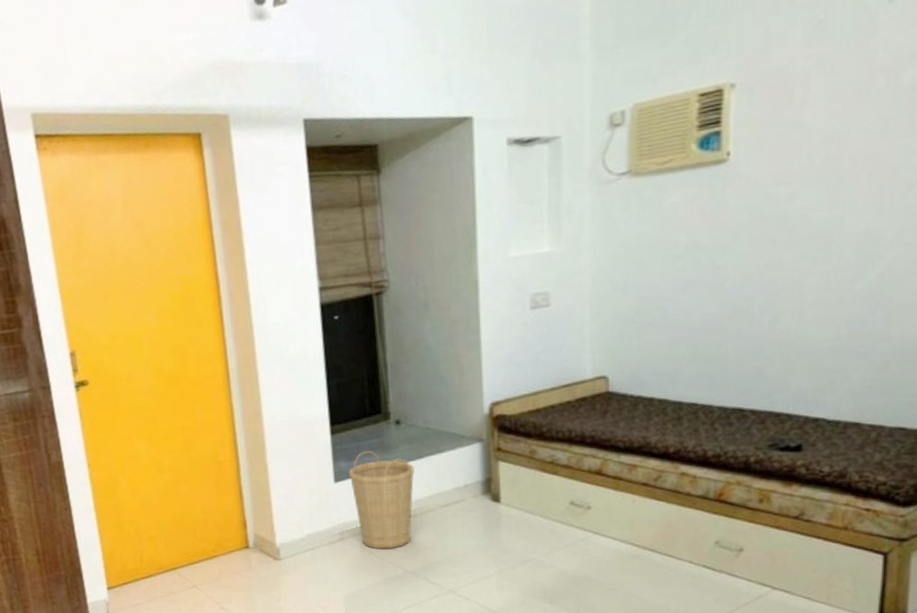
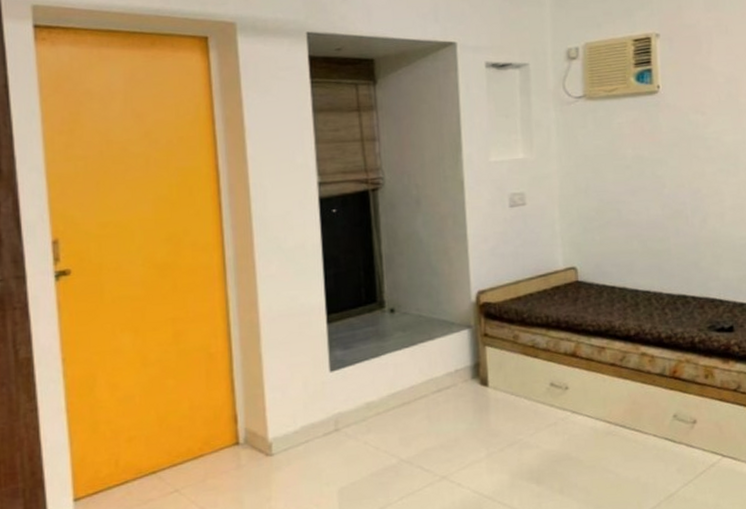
basket: present [348,451,415,550] -> none [344,339,408,439]

